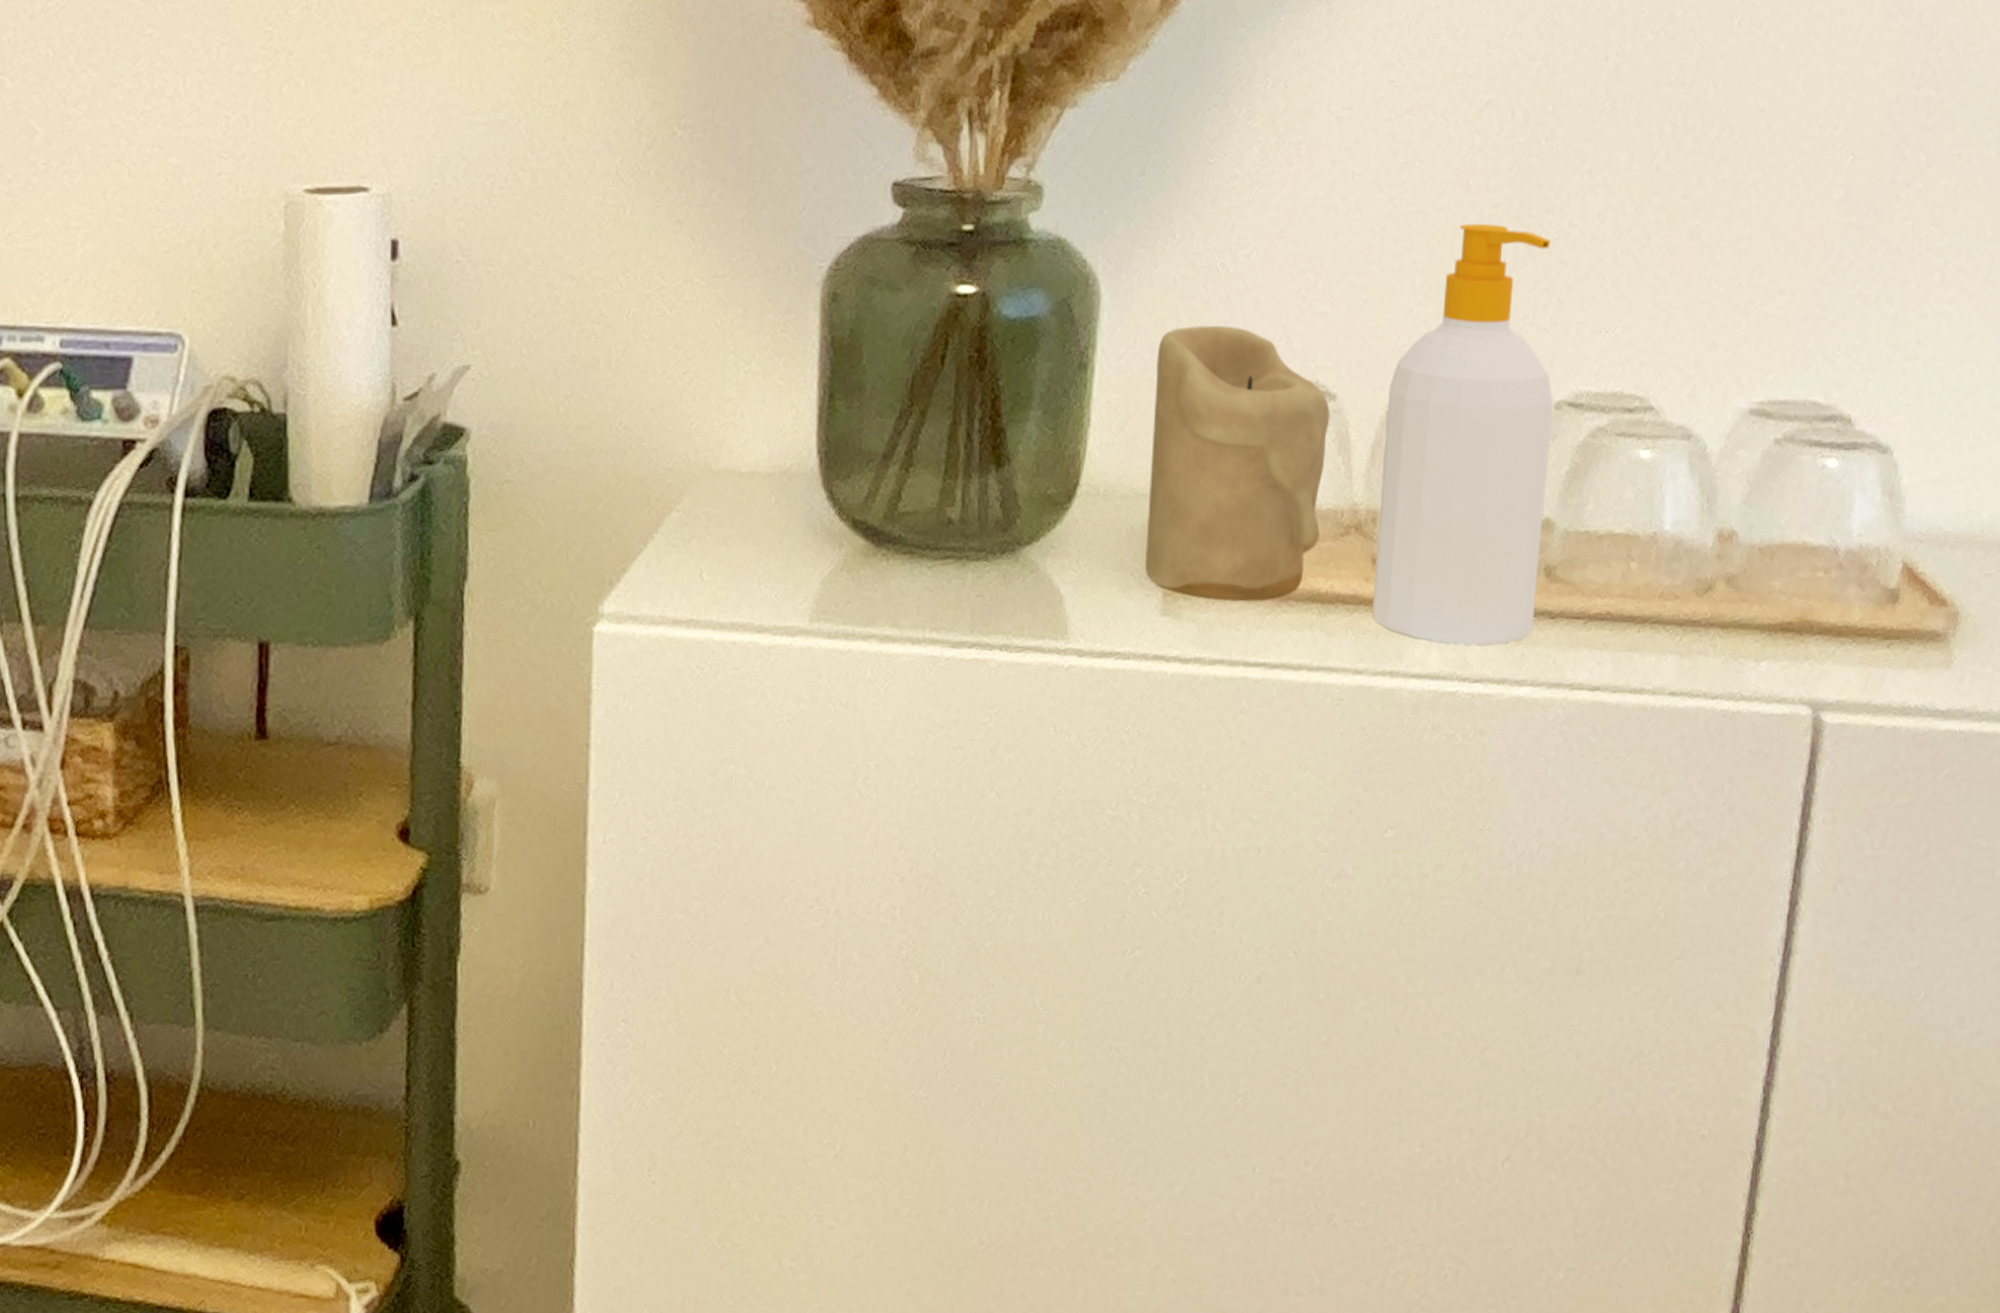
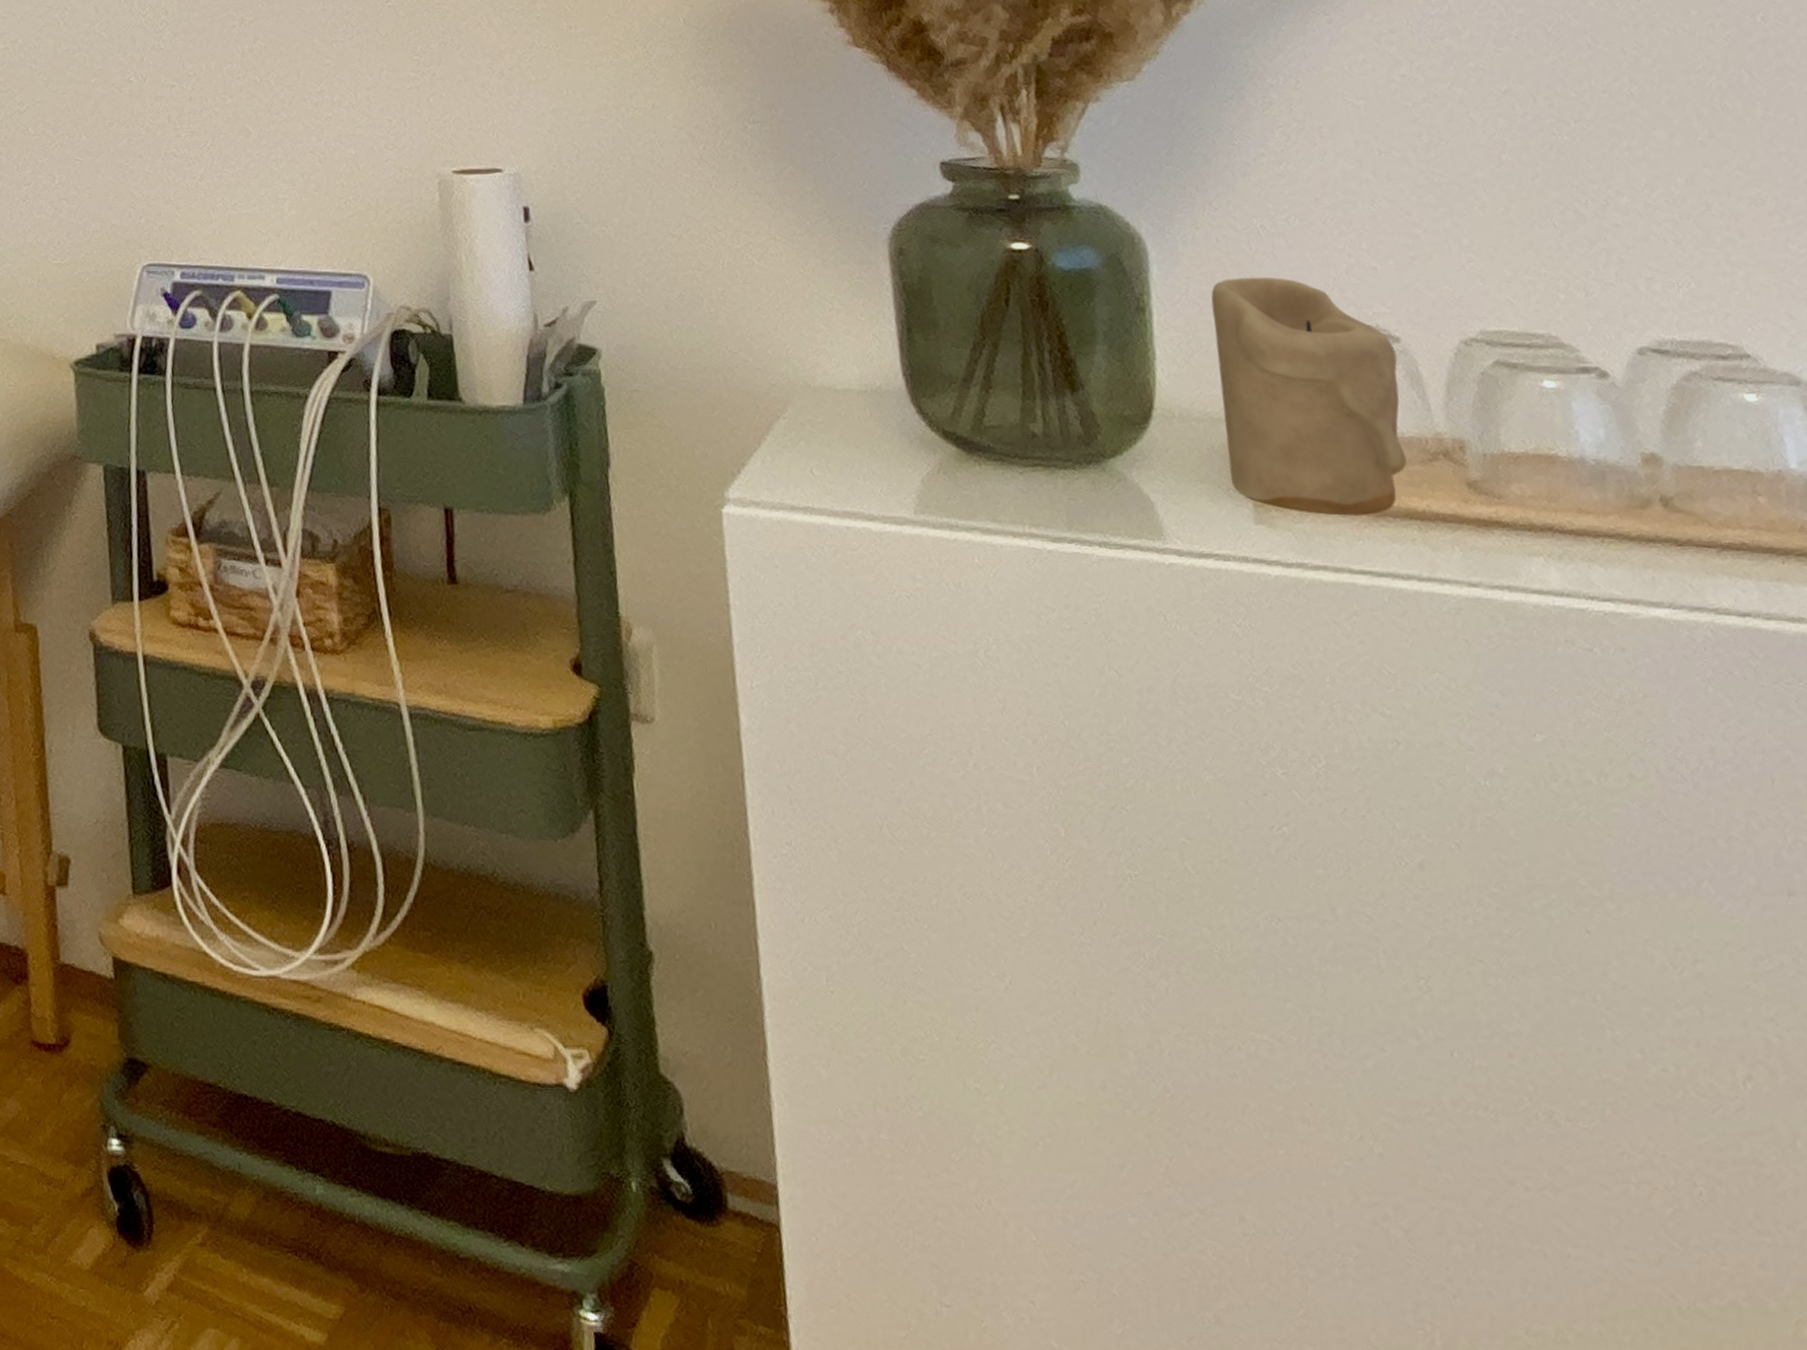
soap bottle: present [1372,223,1553,646] -> none [1453,192,1660,568]

